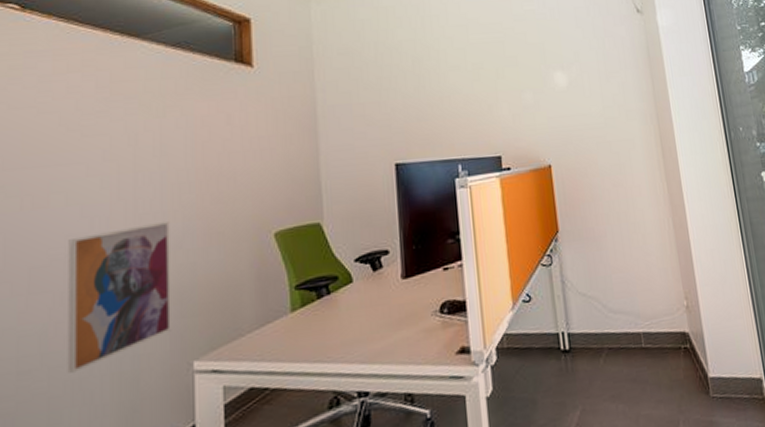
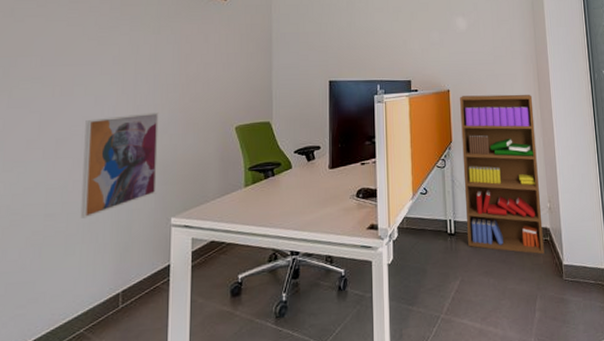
bookshelf: none [565,164,685,367] -> present [460,94,544,255]

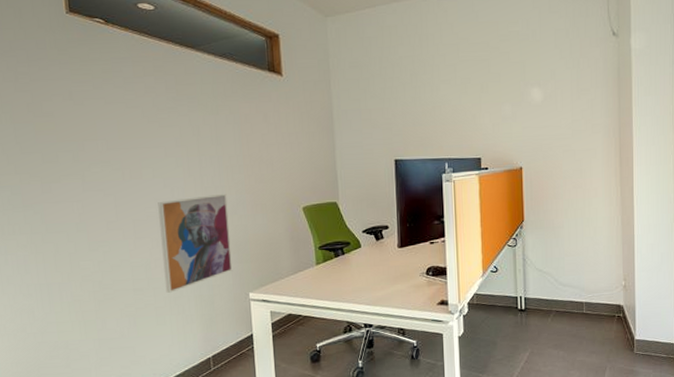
bookshelf: present [460,94,544,255] -> none [533,171,616,330]

